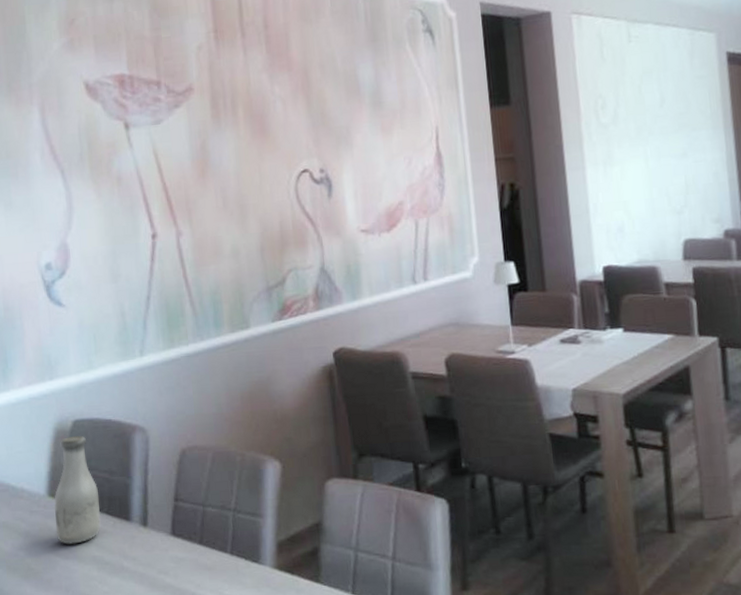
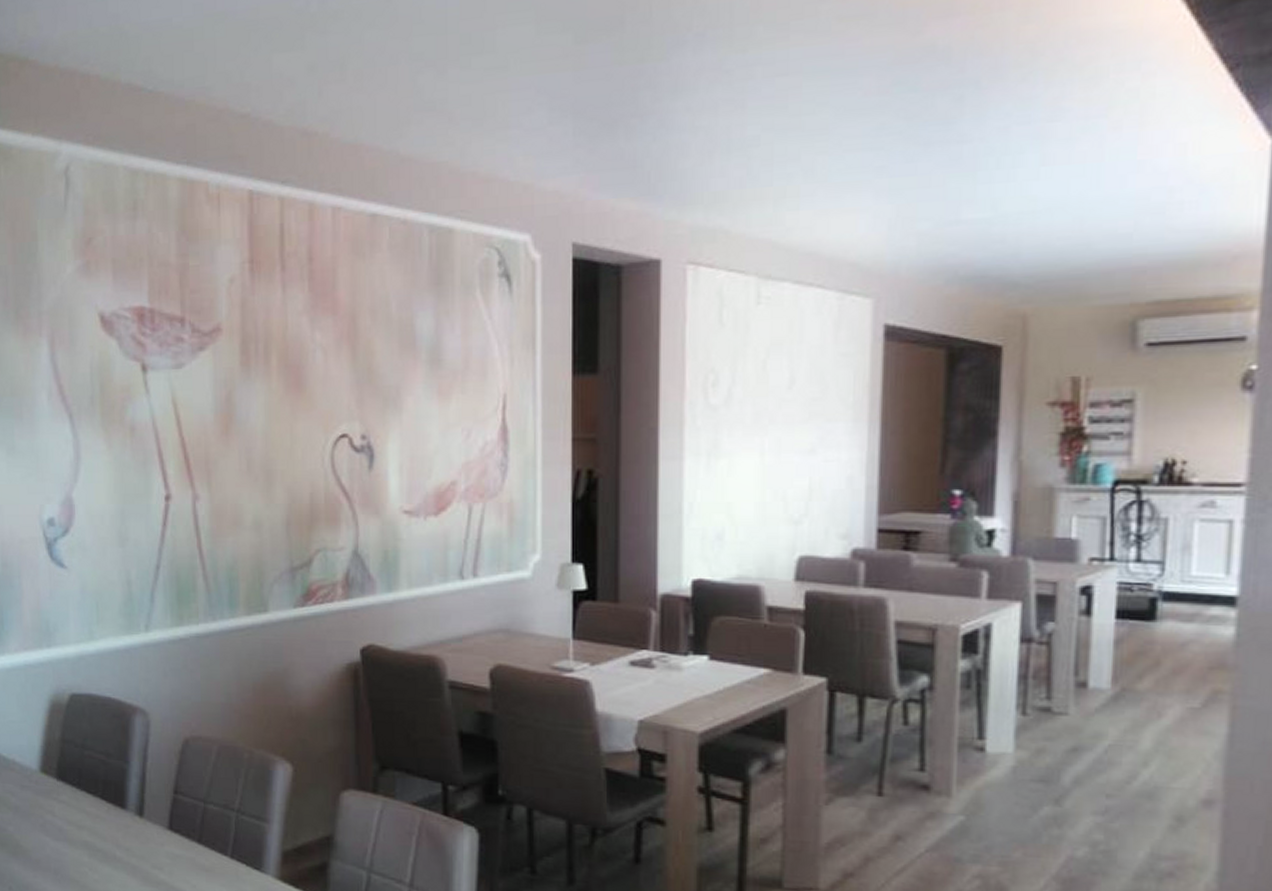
bottle: present [54,435,101,545] -> none [46,710,95,826]

